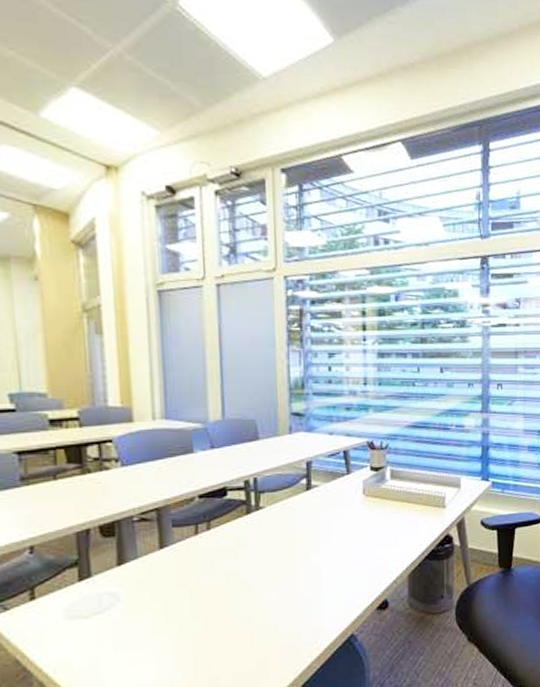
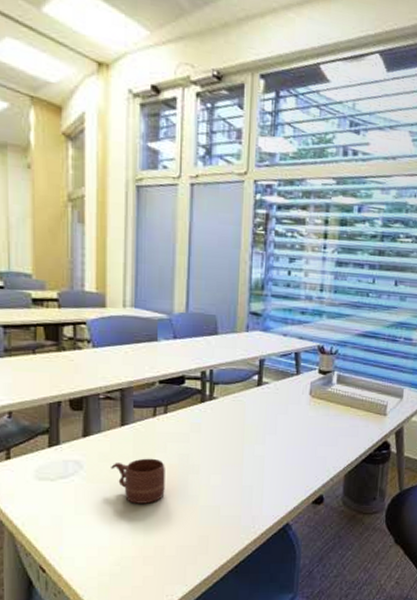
mug: none [152,580,215,633] -> present [111,458,165,504]

